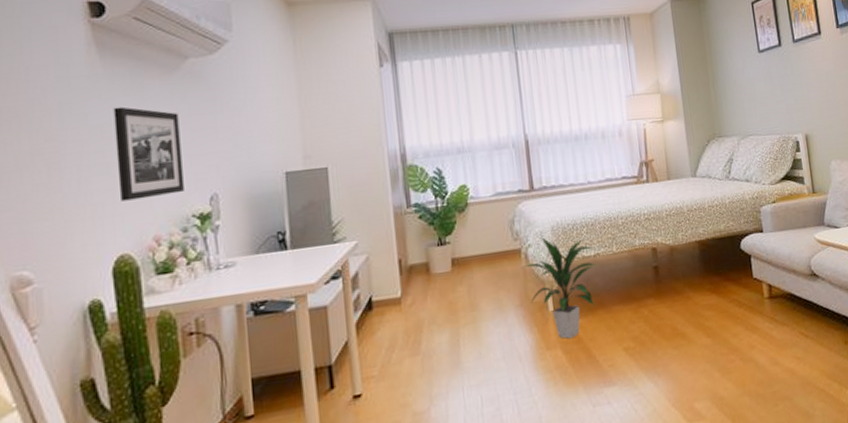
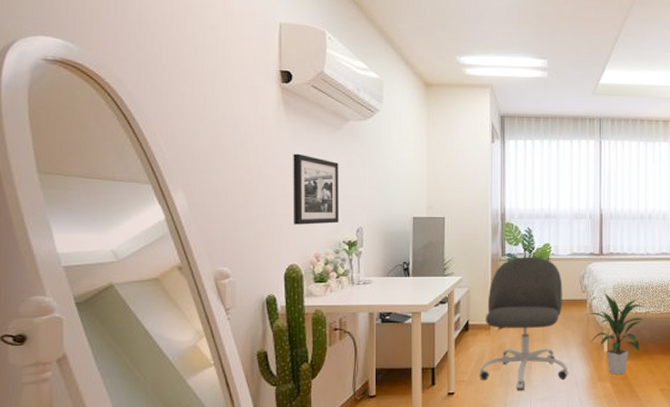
office chair: none [391,203,509,378] -> present [479,257,569,390]

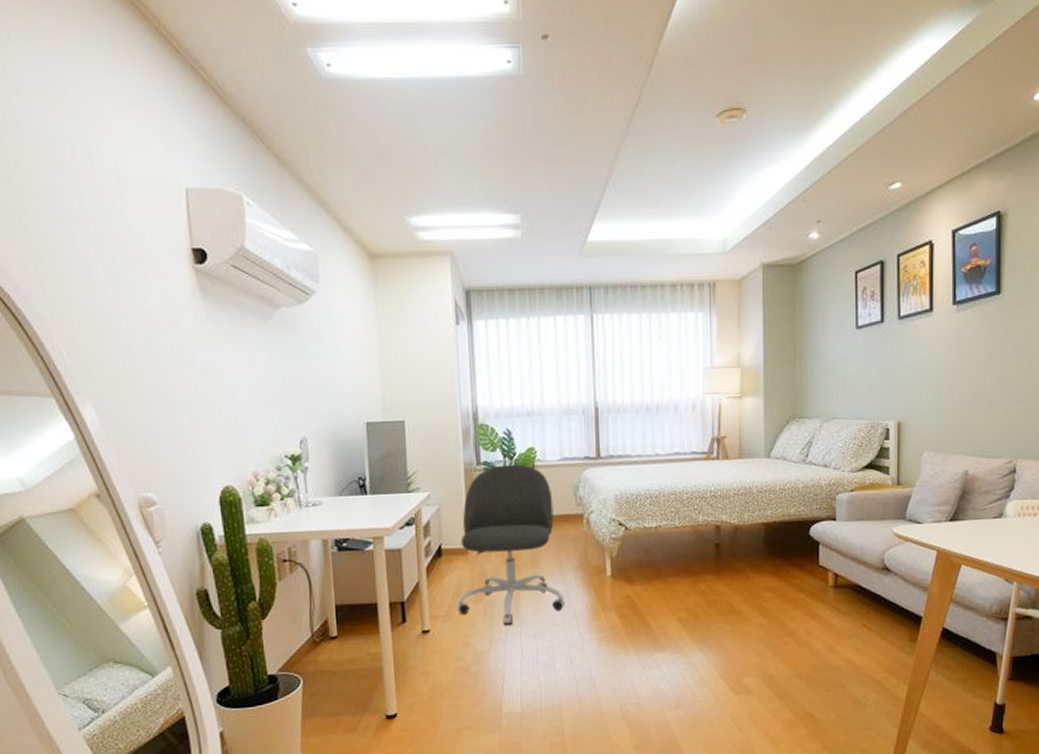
picture frame: present [293,153,339,225] -> none [216,351,278,438]
indoor plant: present [587,293,646,376] -> none [585,504,658,604]

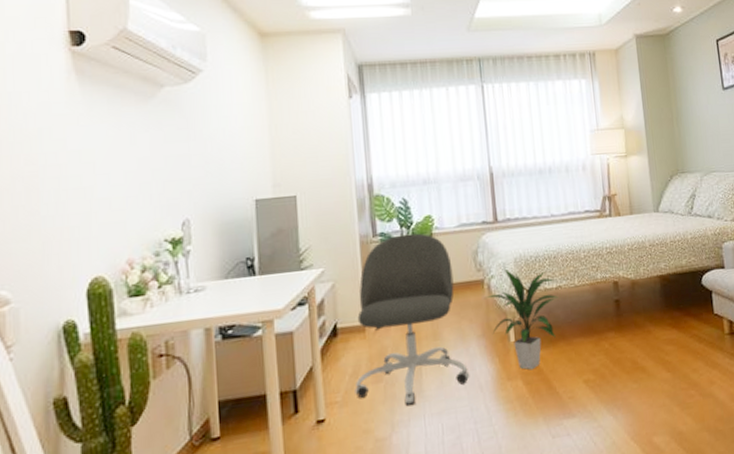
indoor plant: none [585,504,658,604] -> present [486,268,559,370]

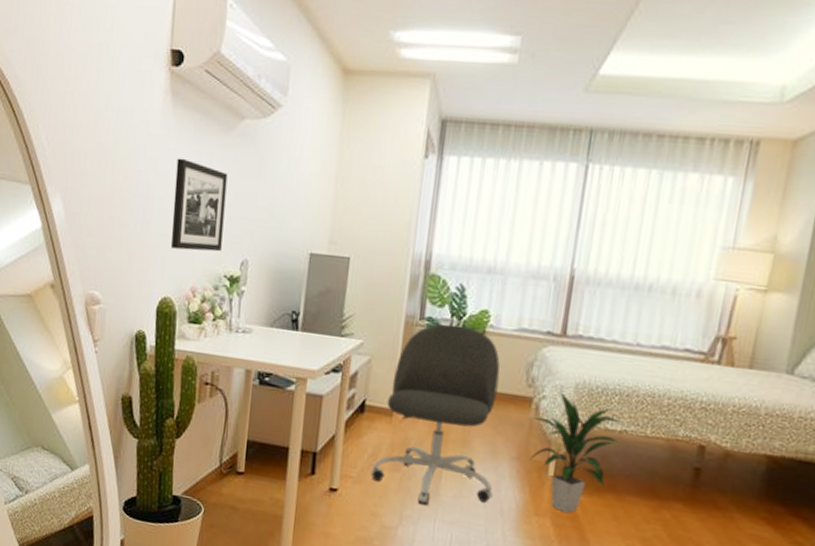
picture frame: none [91,133,157,225] -> present [171,158,228,252]

